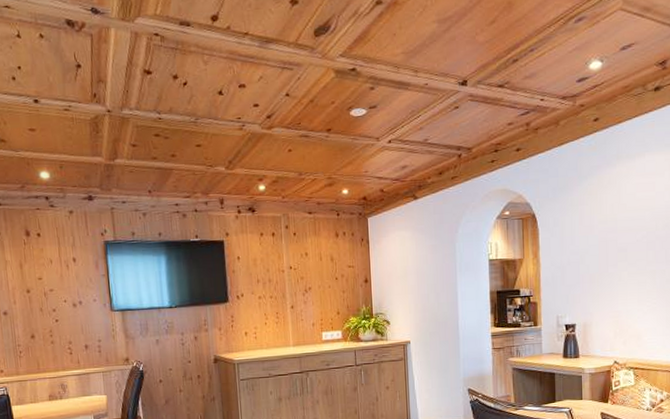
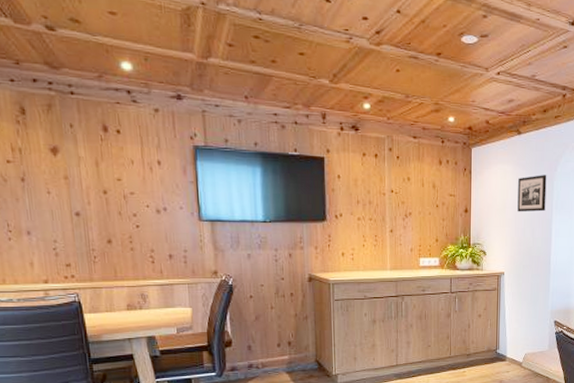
picture frame: none [418,237,449,278] -> present [517,175,547,212]

